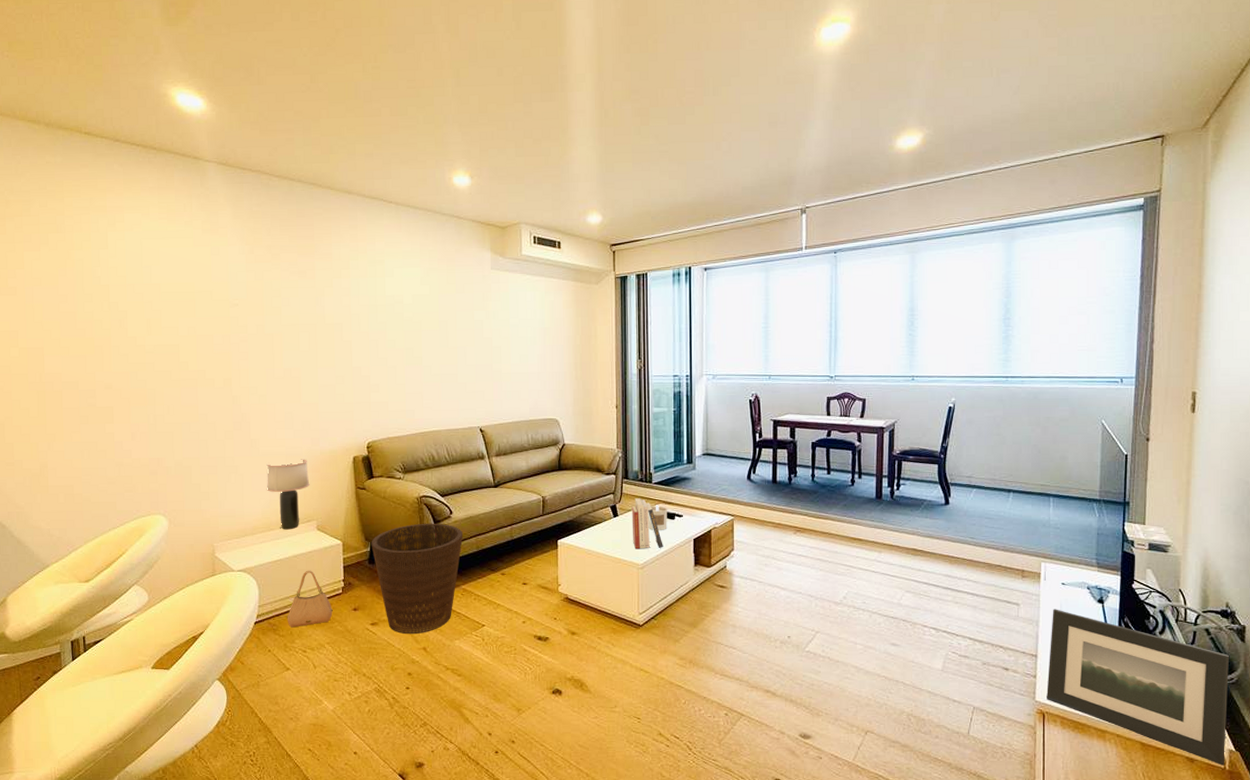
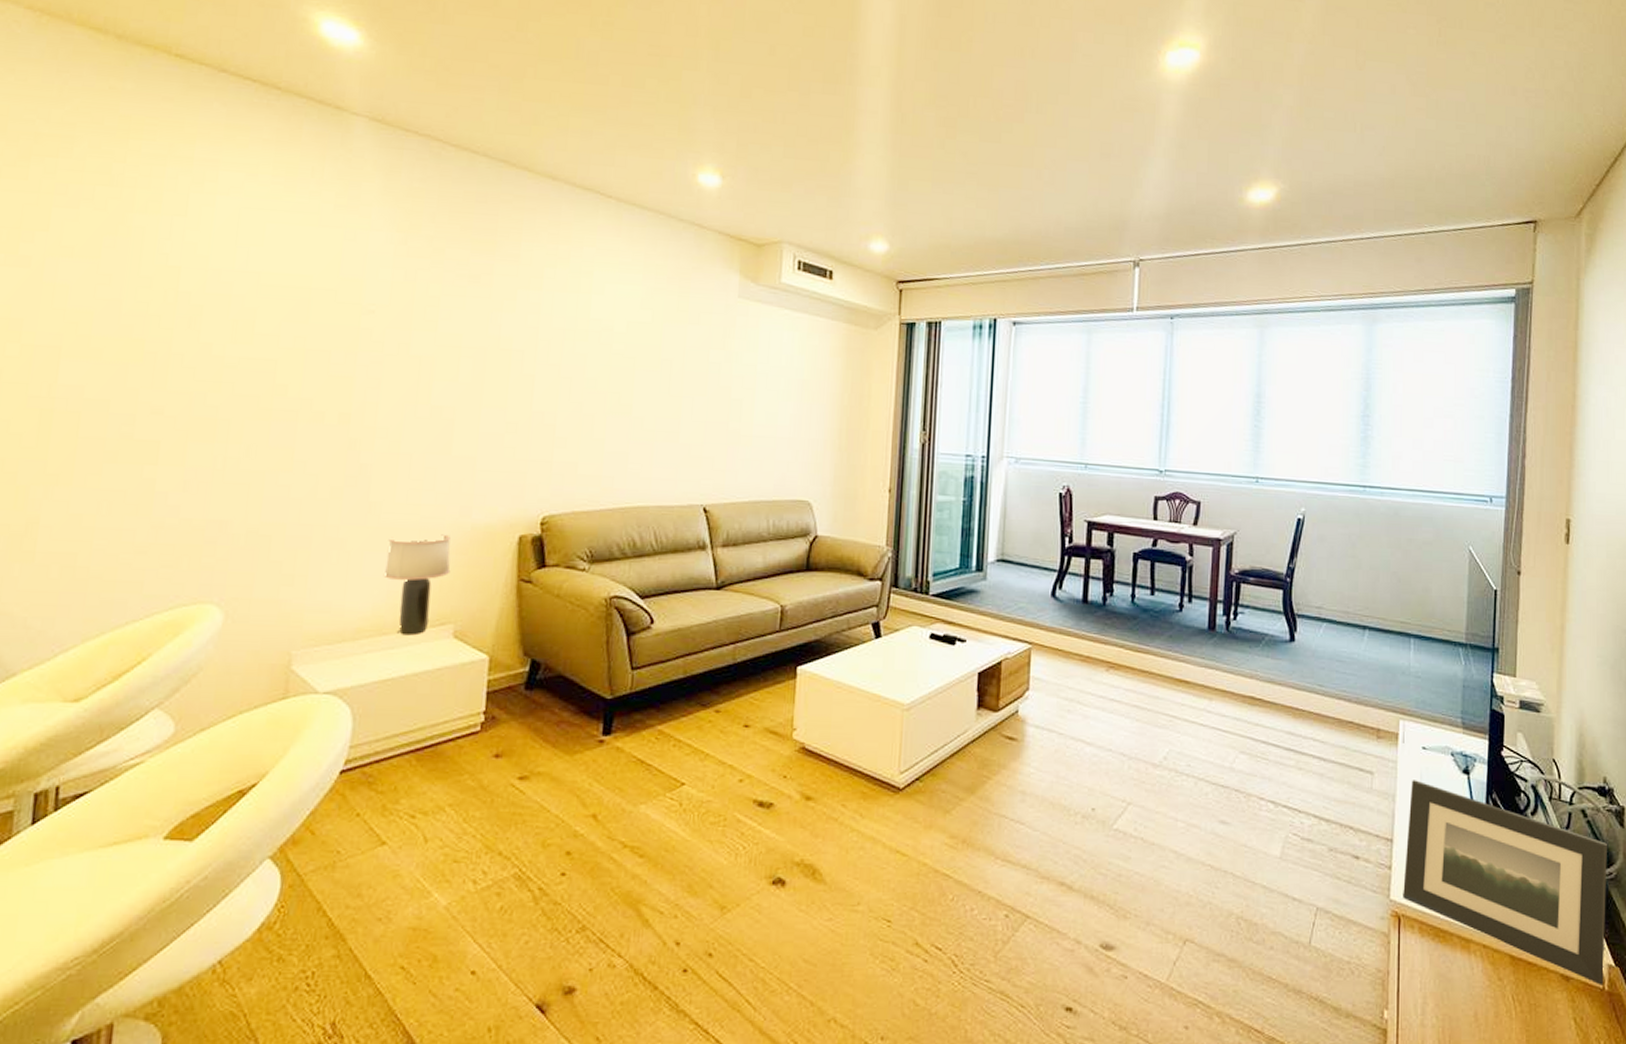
handbag: present [287,570,333,628] -> none [391,695,463,780]
basket: present [371,523,464,635] -> none [531,634,667,795]
books: present [631,498,663,549] -> none [898,614,938,684]
candle: present [648,505,667,531] -> none [920,624,946,660]

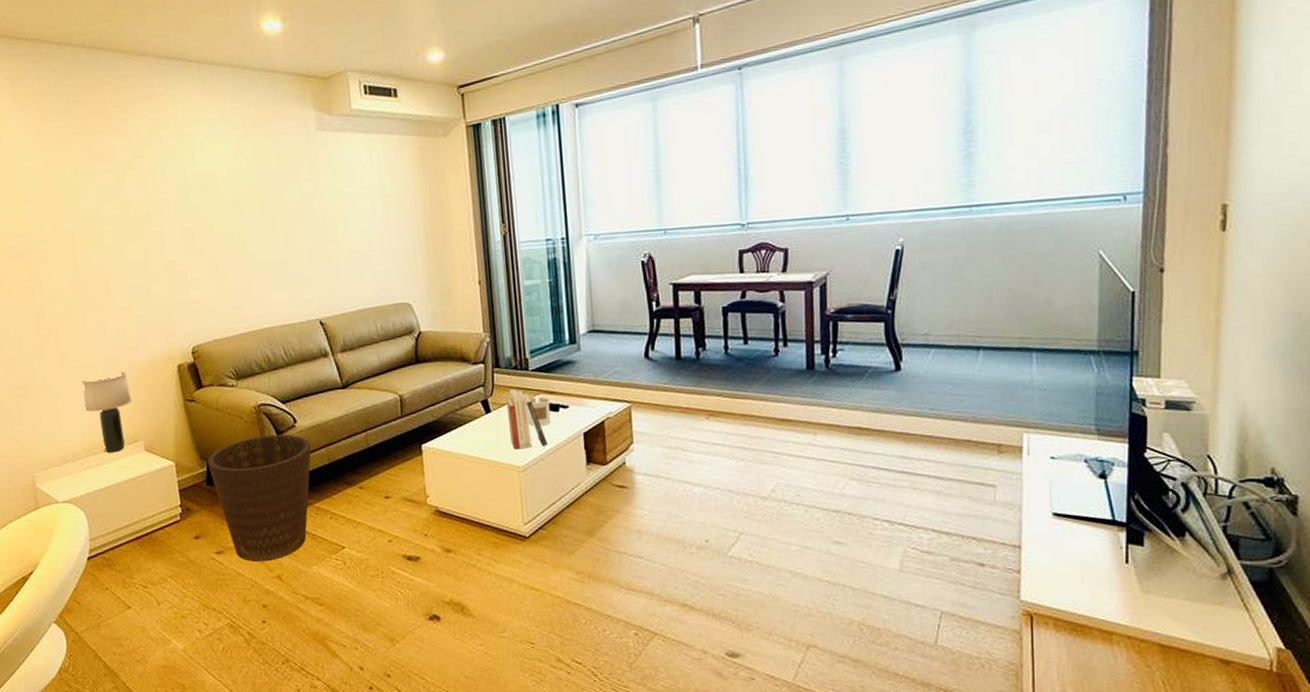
basket: none [531,634,667,795] -> present [207,434,312,562]
books: none [898,614,938,684] -> present [506,389,548,450]
candle: none [920,624,946,660] -> present [527,395,551,427]
picture frame: present [1403,780,1607,985] -> none [1034,489,1276,667]

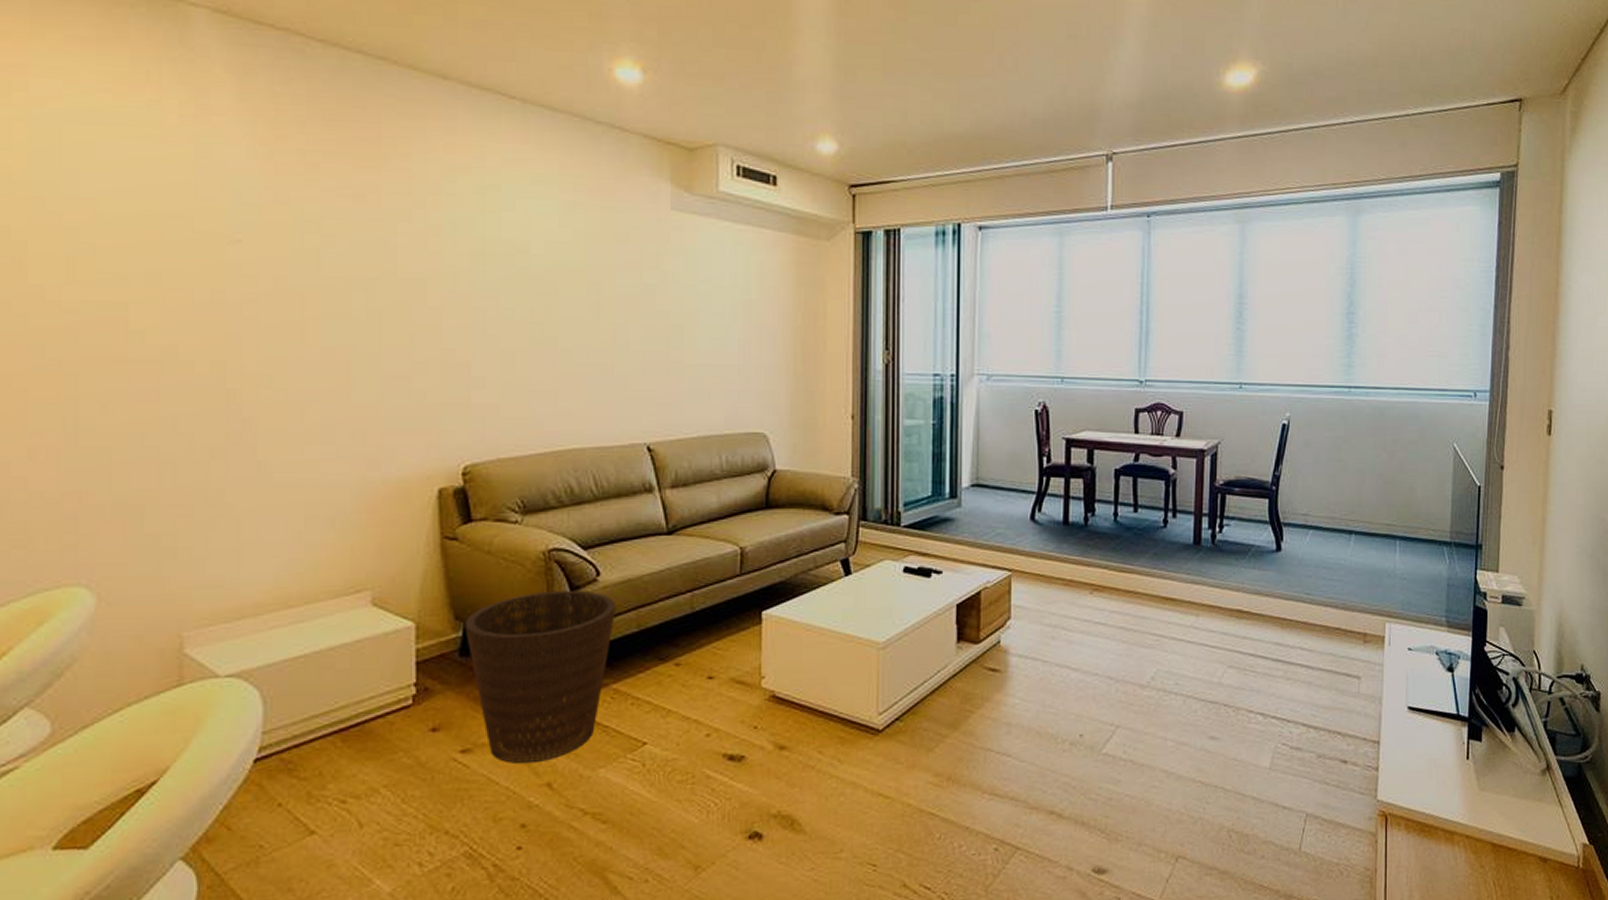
table lamp: present [83,371,132,454] -> none [285,492,362,607]
books: present [506,389,548,450] -> none [870,548,914,622]
candle: present [527,395,551,427] -> none [894,557,921,595]

